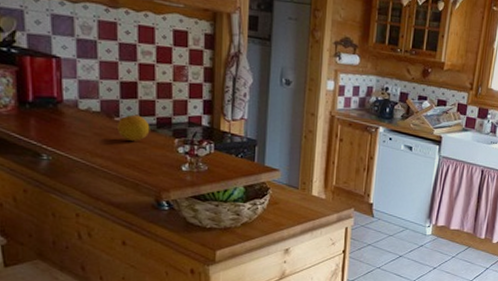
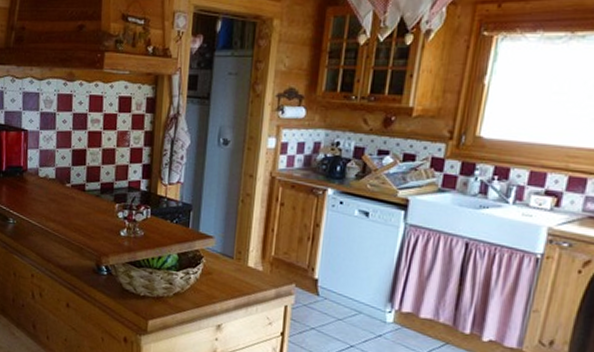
fruit: present [118,114,150,141] -> none [68,180,95,206]

